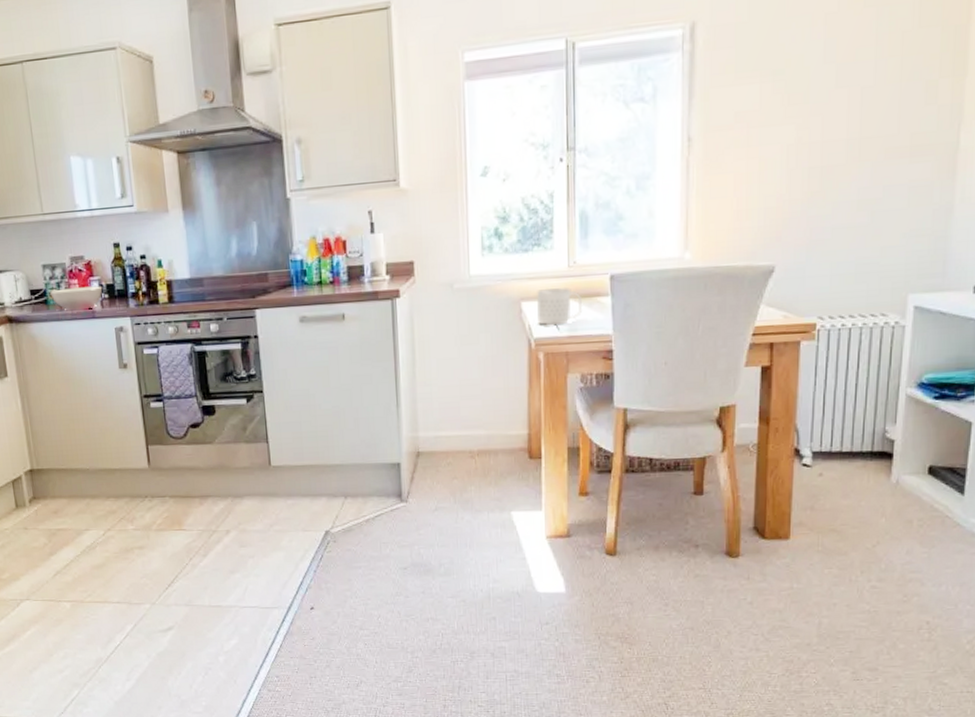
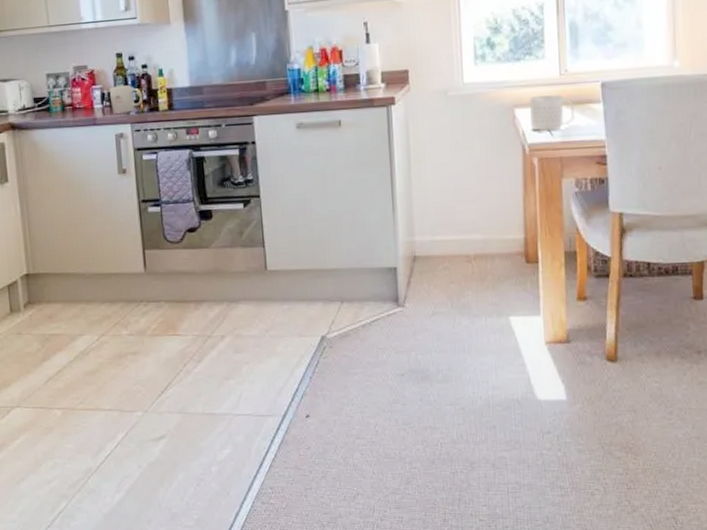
bowl: present [50,286,103,311] -> none [53,94,105,118]
mug: none [107,277,142,306] -> present [109,85,143,114]

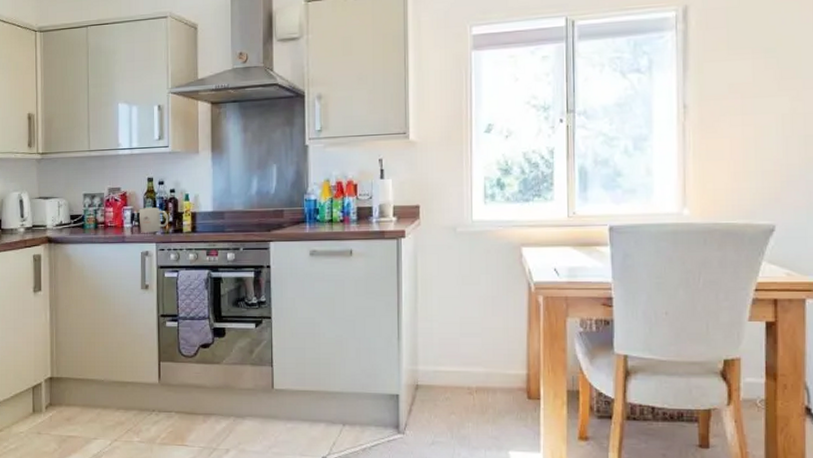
mug: present [529,94,576,132] -> none [536,235,582,271]

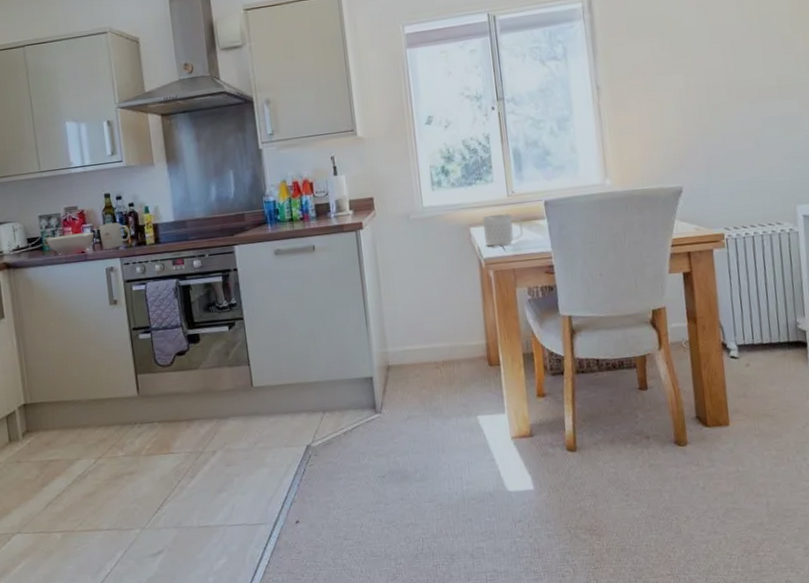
bowl: none [88,214,134,235] -> present [46,232,95,256]
mug: none [536,235,582,271] -> present [482,213,524,247]

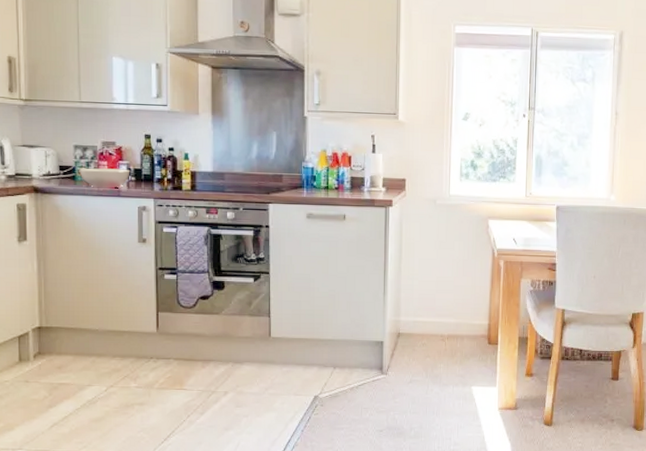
mug: present [99,222,131,249] -> none [135,164,168,189]
mug: present [482,213,524,247] -> none [499,211,535,240]

